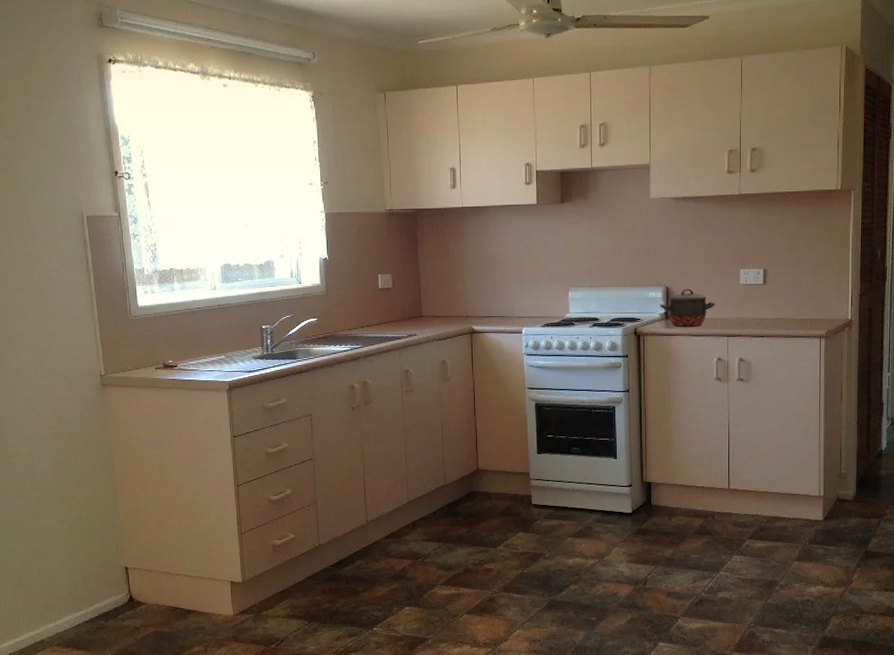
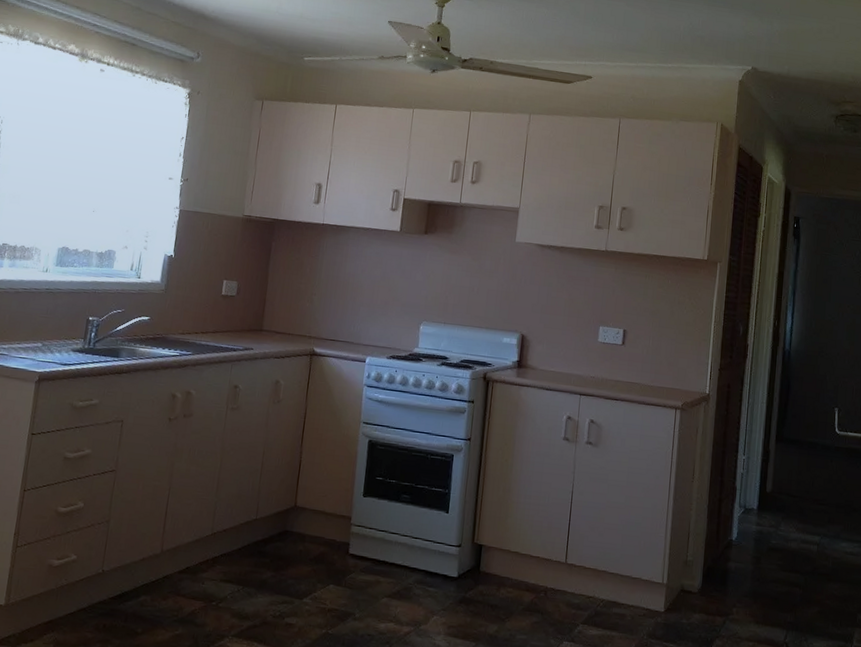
cooking pot: present [660,289,715,328] -> none [513,339,571,381]

